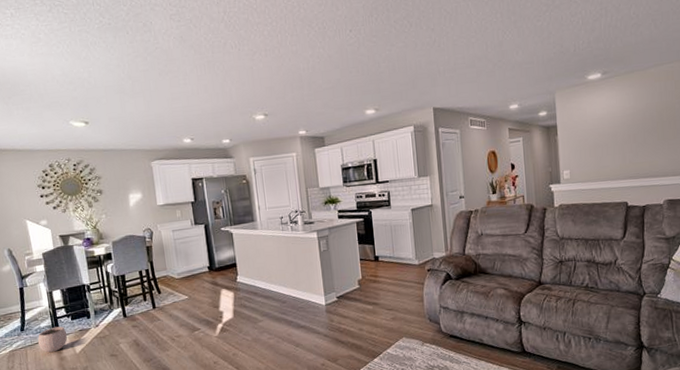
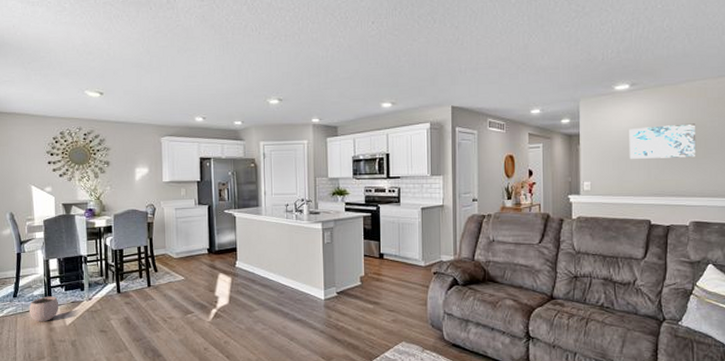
wall art: none [603,106,667,145] -> present [629,123,696,159]

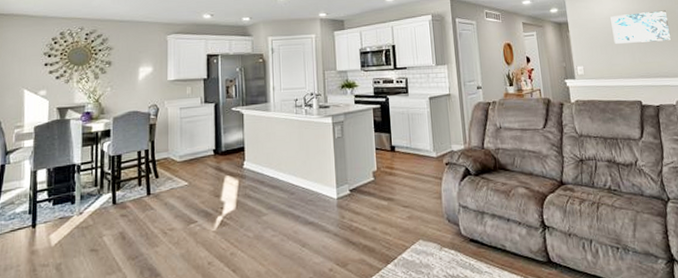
plant pot: present [29,292,59,322] -> none [8,207,45,245]

